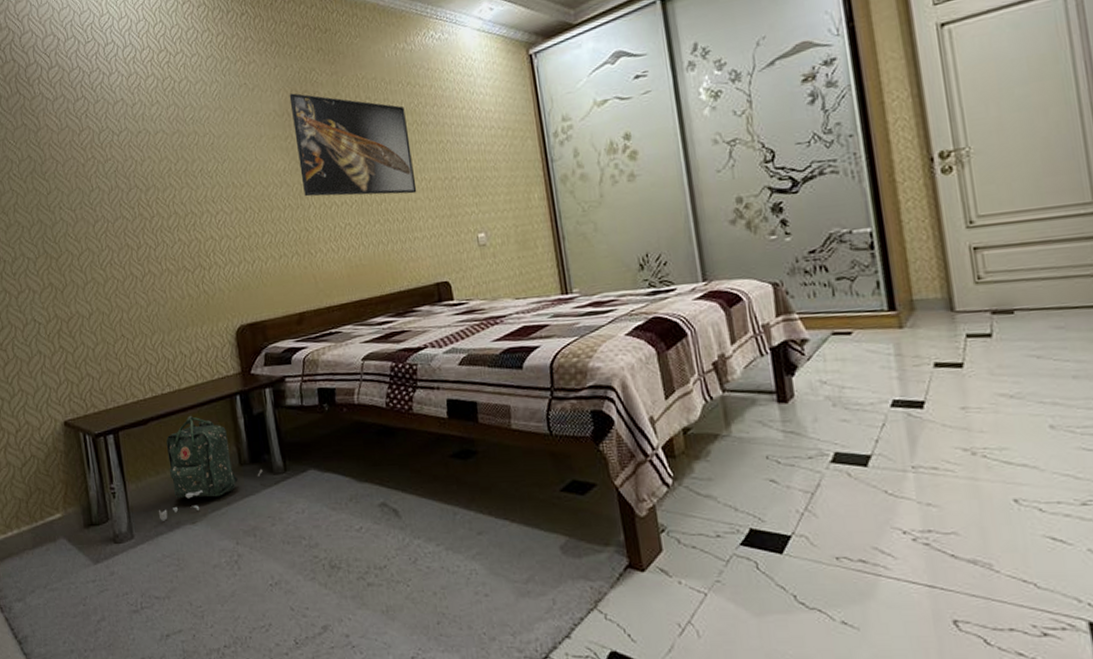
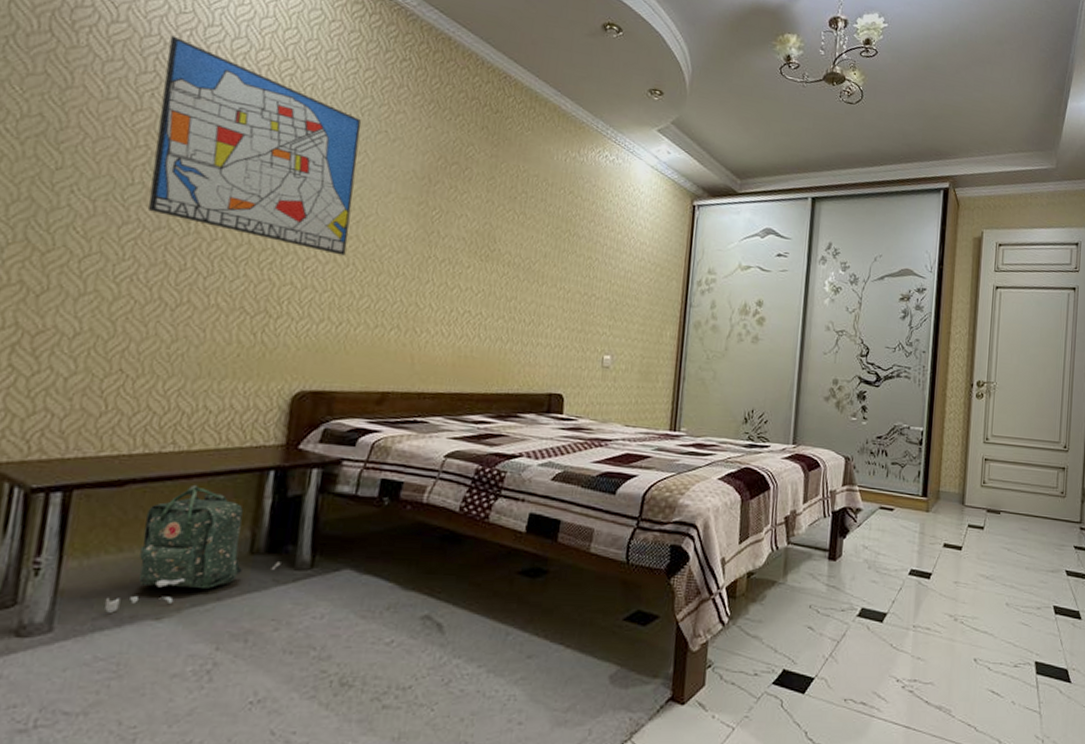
wall art: none [85,63,243,208] -> present [147,35,361,256]
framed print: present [289,93,417,197] -> none [424,160,561,300]

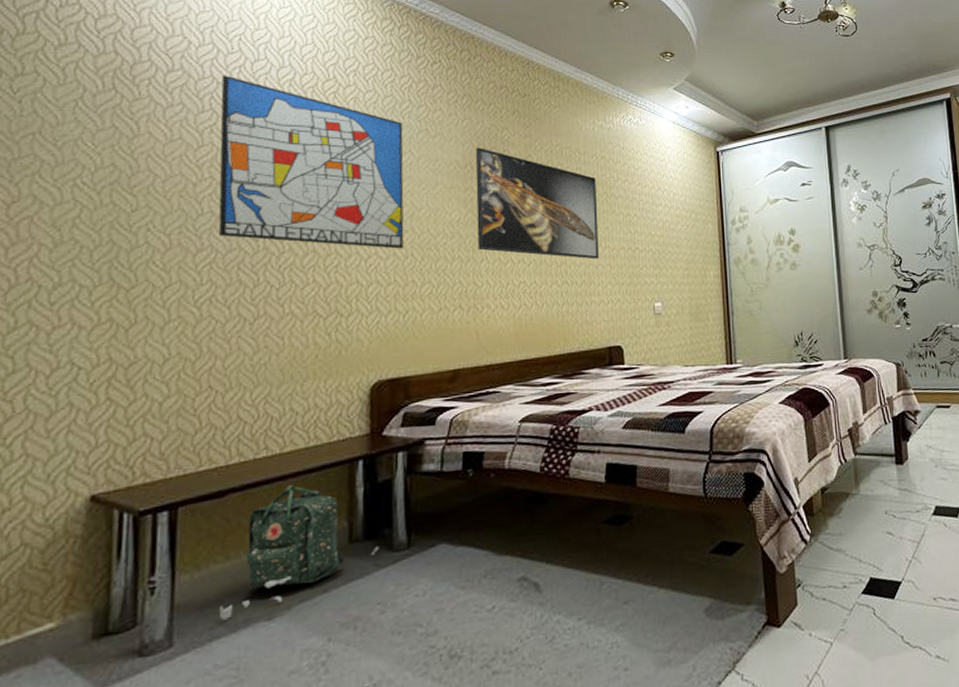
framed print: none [424,160,561,300] -> present [475,147,600,259]

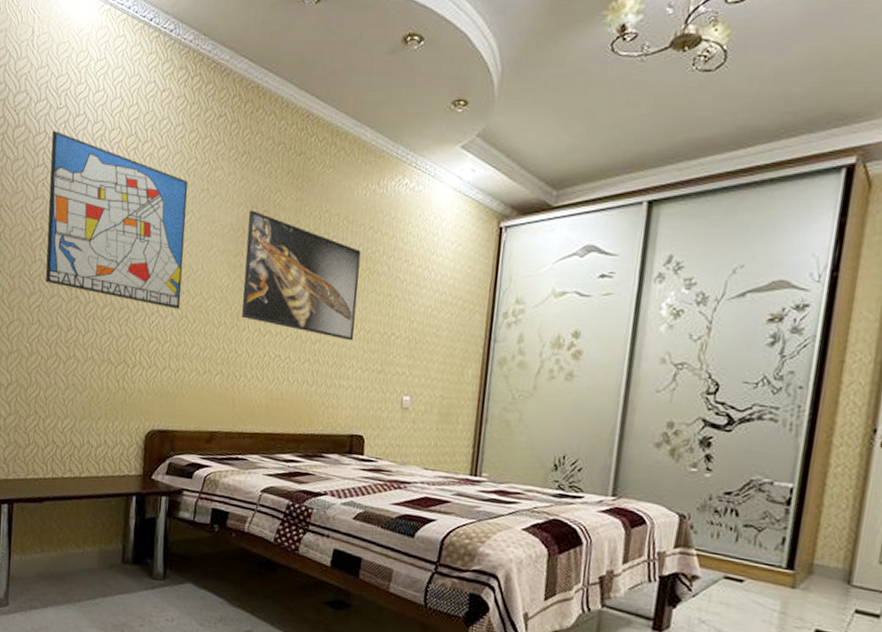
backpack: present [218,484,379,622] -> none [36,504,143,598]

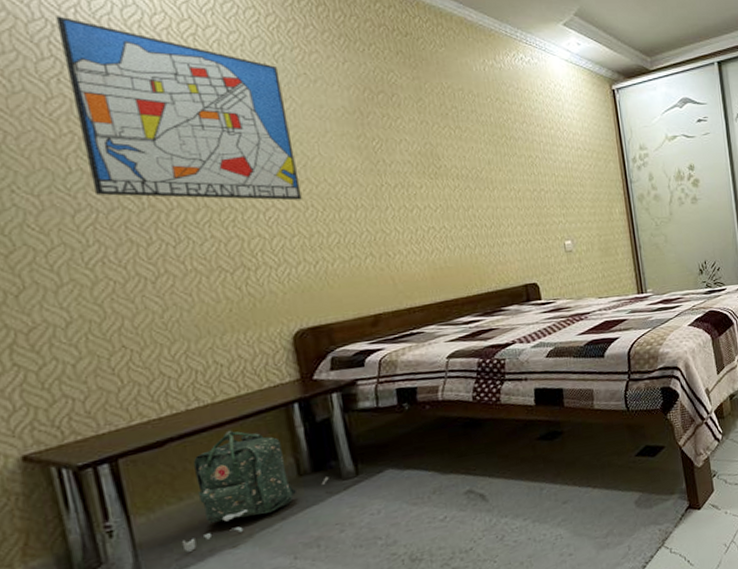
backpack: none [36,504,143,598] -> present [181,430,329,553]
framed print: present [241,210,361,341] -> none [362,91,506,202]

